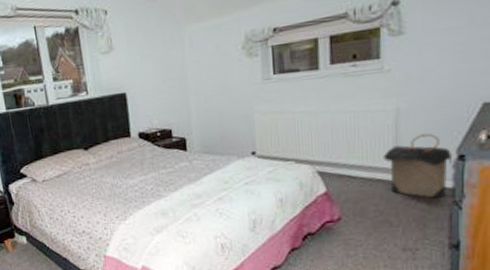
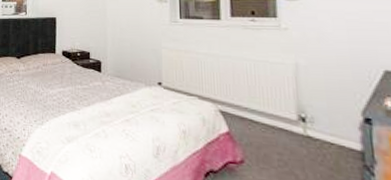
laundry hamper: present [383,133,453,198] -> none [284,91,359,159]

